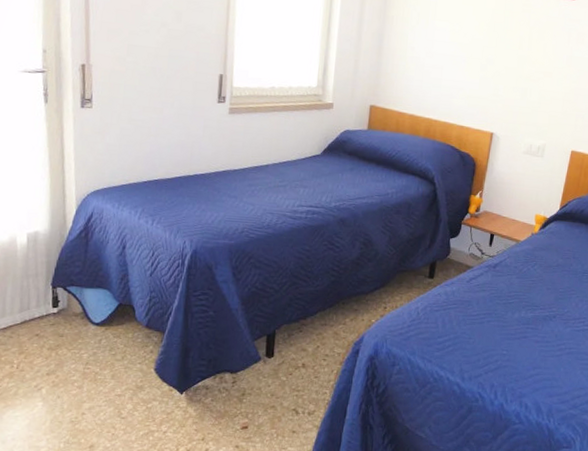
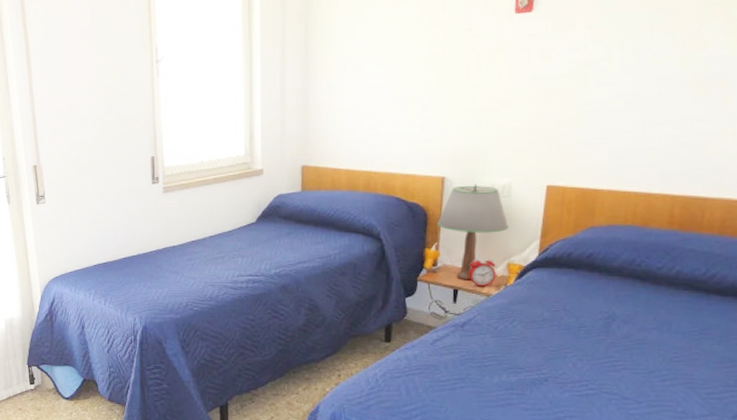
table lamp: none [483,142,539,227] -> present [438,183,509,280]
alarm clock: none [504,206,526,234] -> present [469,256,496,287]

